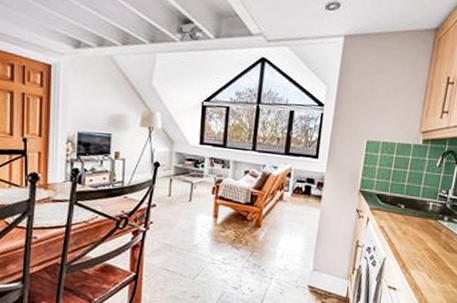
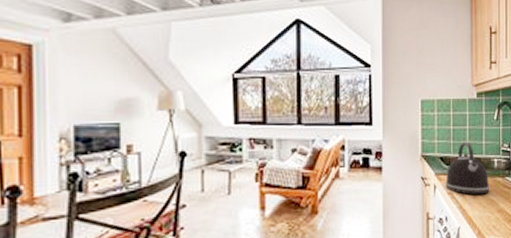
kettle: none [378,183,422,233] -> present [445,141,490,195]

